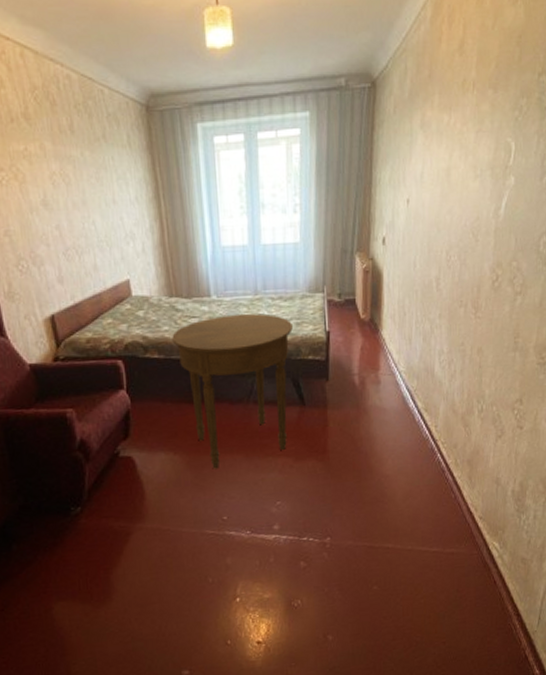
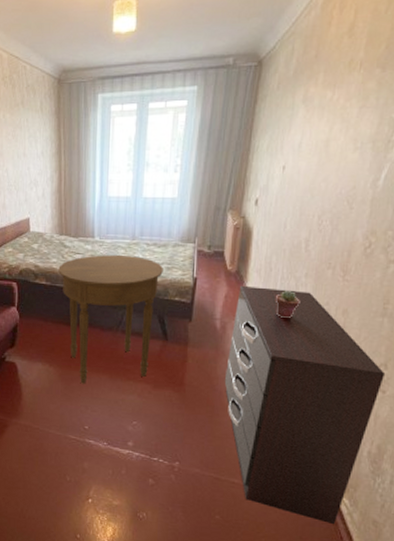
dresser: none [368,333,522,571] -> present [224,285,386,525]
potted succulent: none [411,333,437,365] -> present [275,290,300,319]

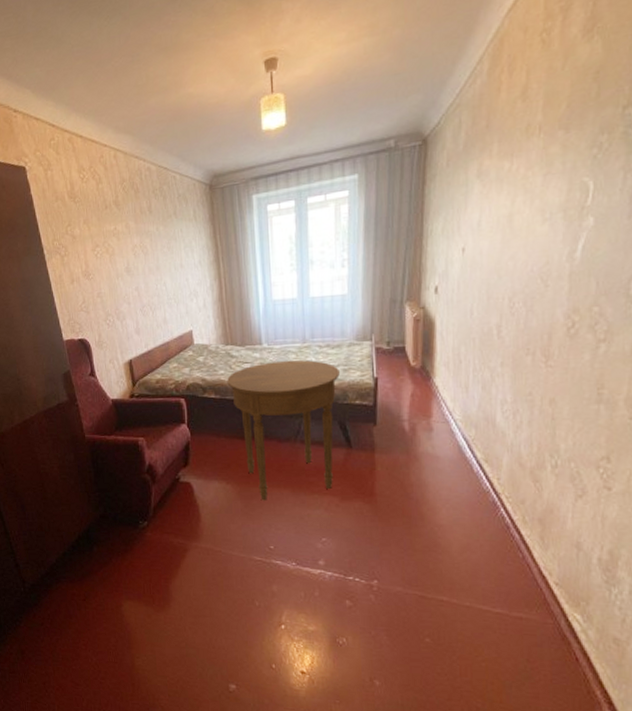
dresser: present [224,285,386,525] -> none [419,381,609,645]
potted succulent: present [275,290,300,319] -> none [468,382,498,415]

